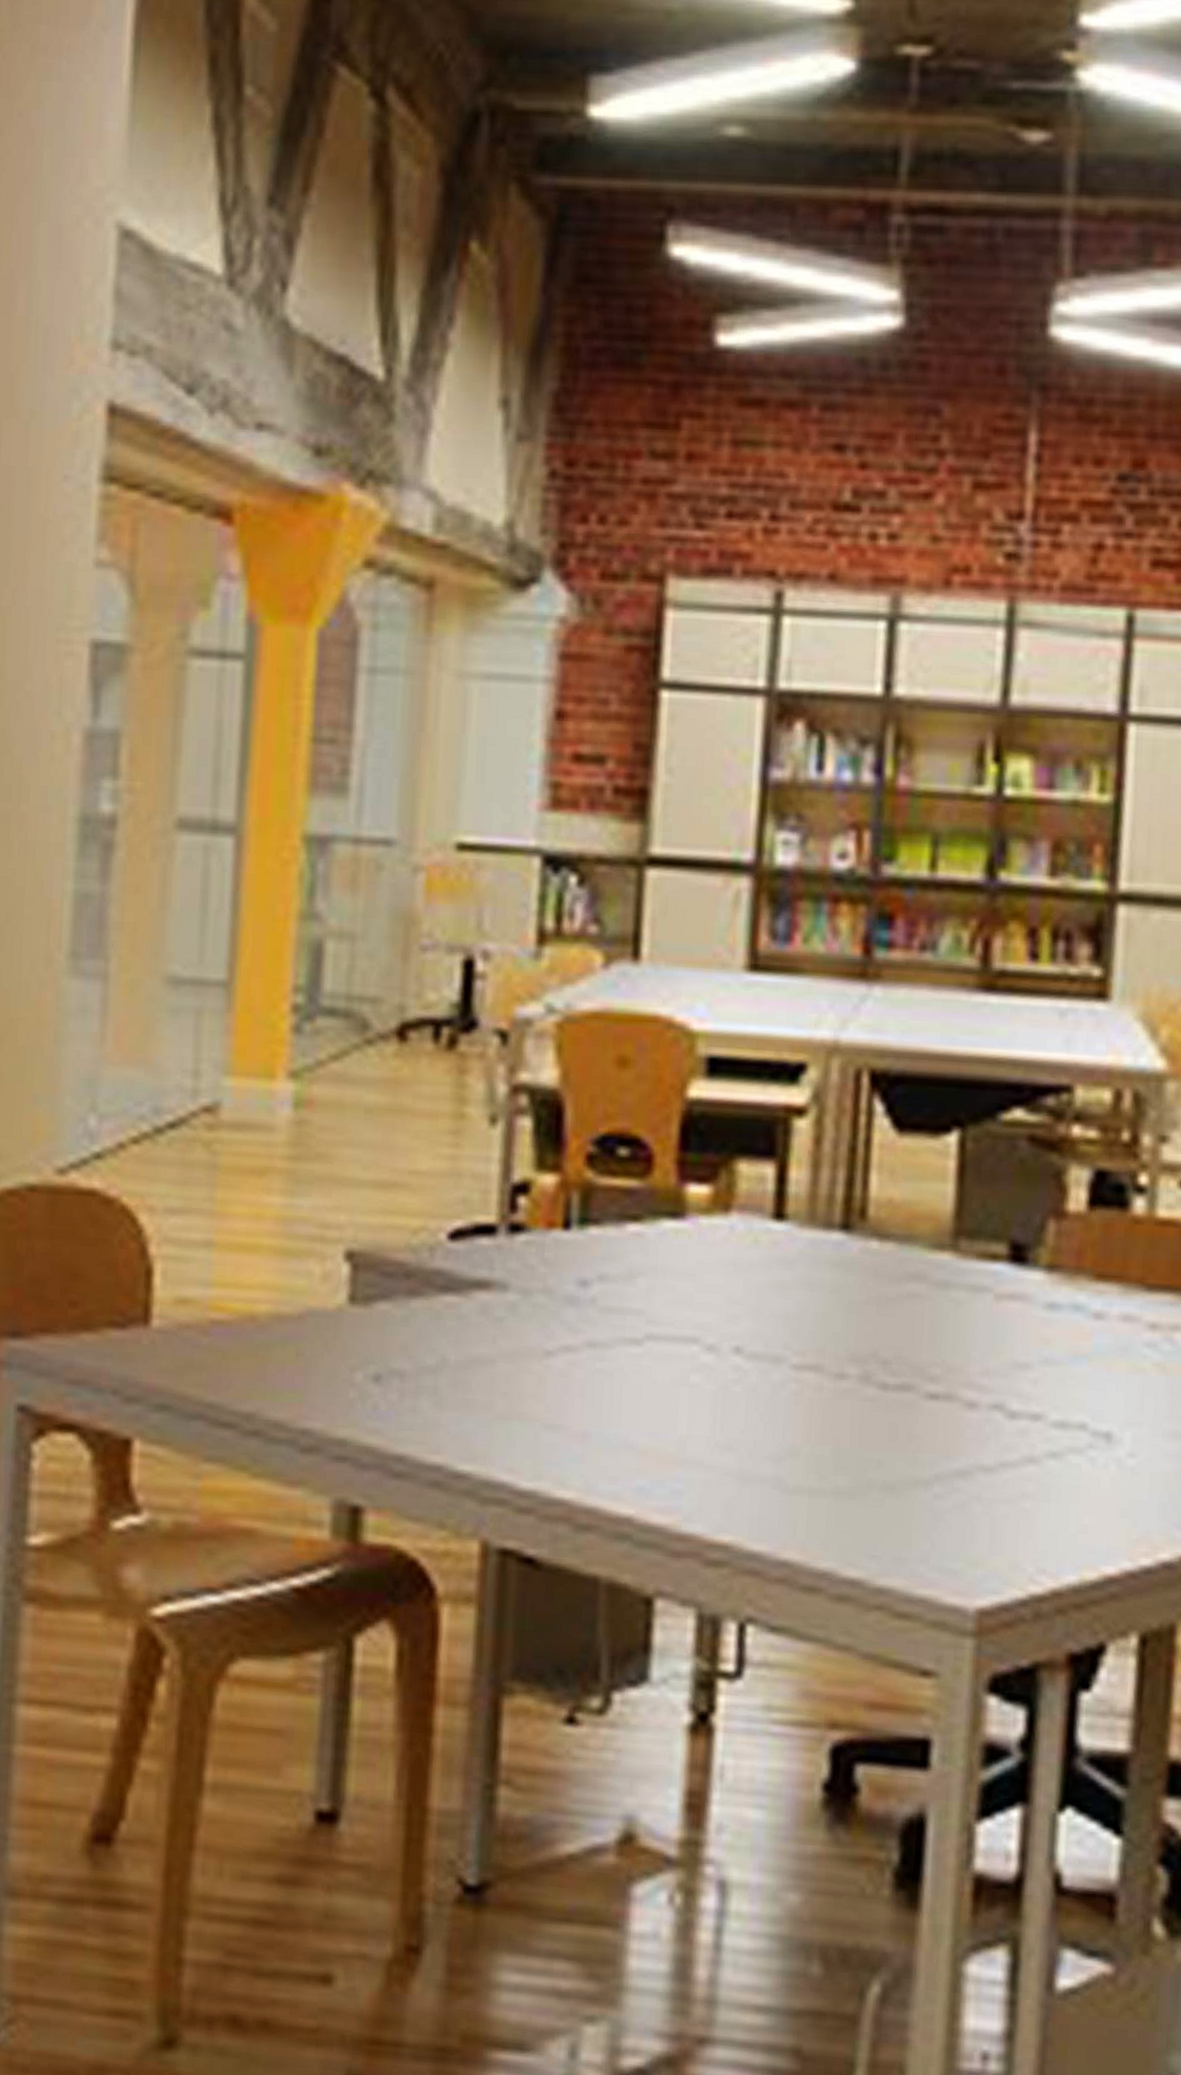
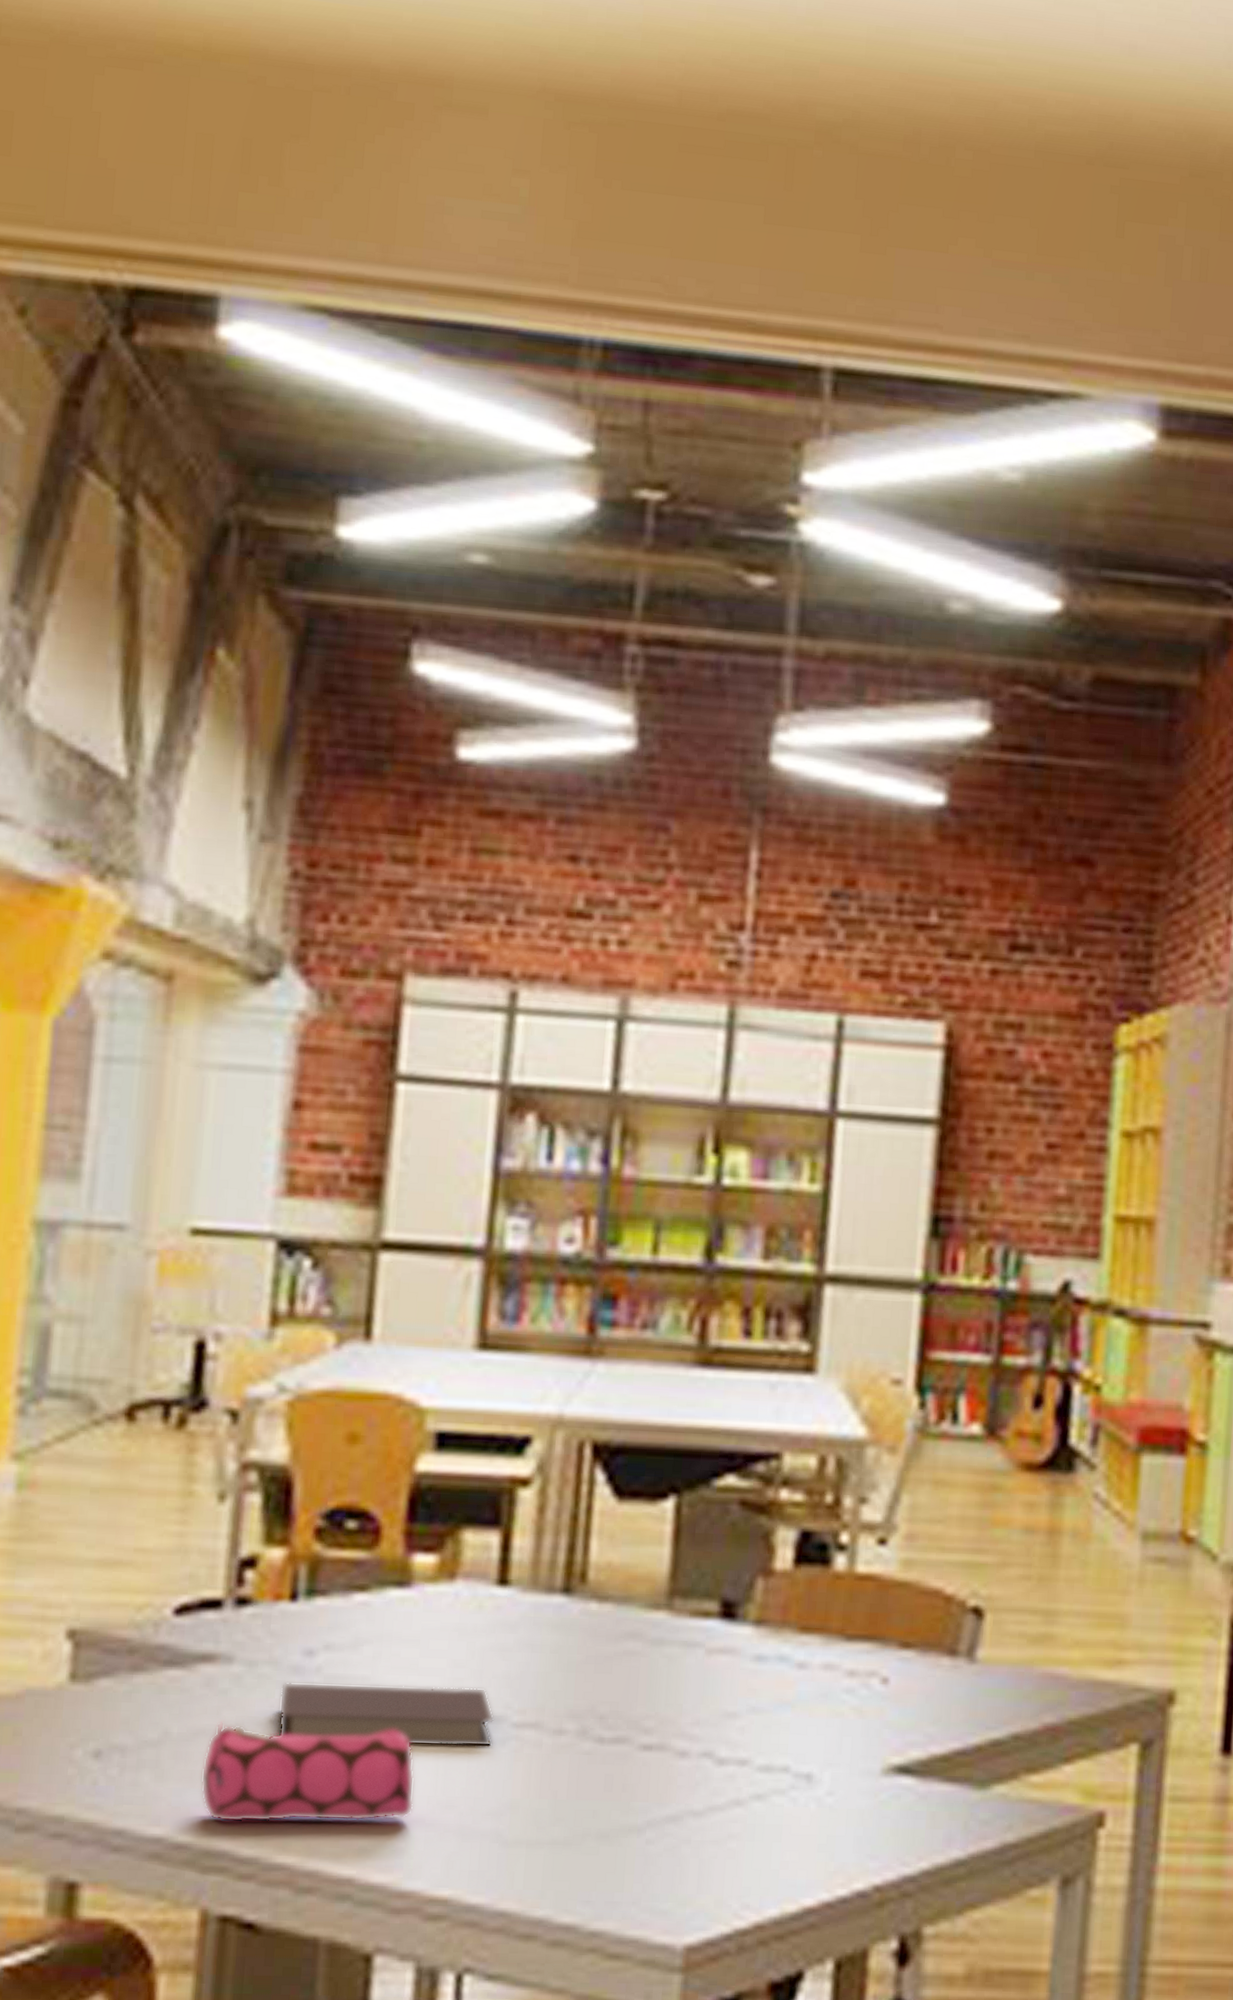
pencil case: none [478,1350,693,1460] -> present [201,1721,416,1822]
notebook: none [553,1312,773,1389] -> present [277,1682,495,1747]

